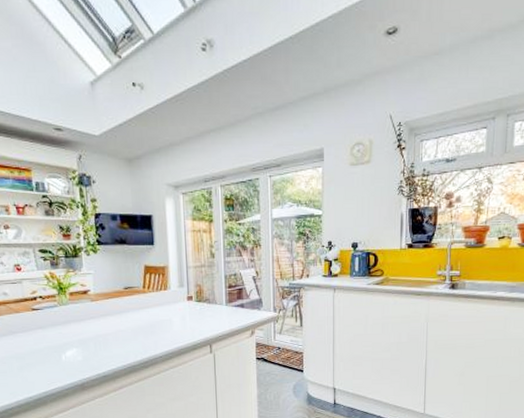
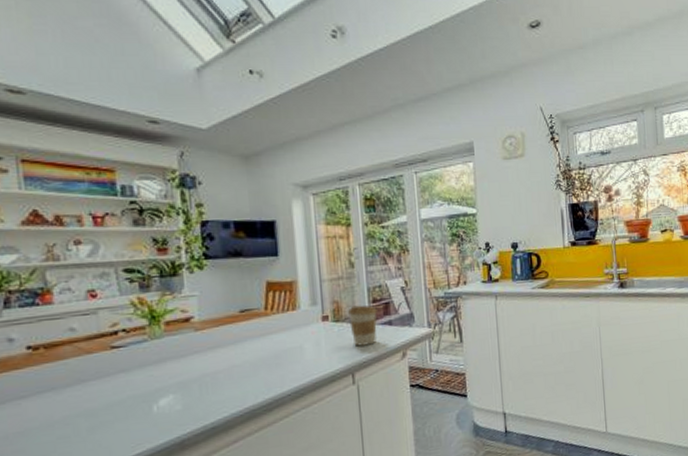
coffee cup: none [208,289,232,323] -> present [348,305,377,346]

